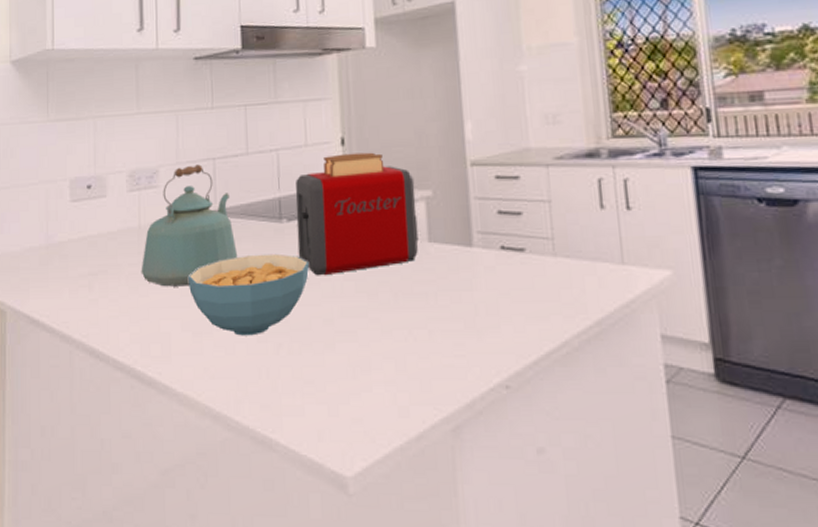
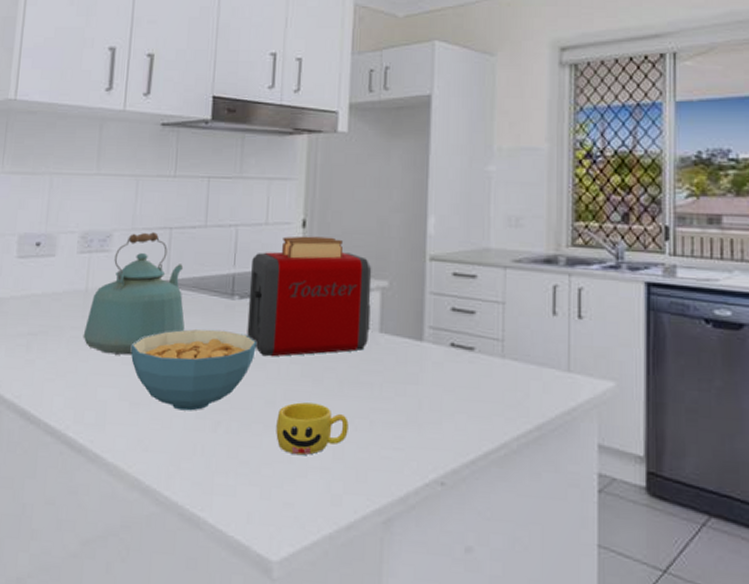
cup: none [336,318,408,371] -> present [276,402,349,455]

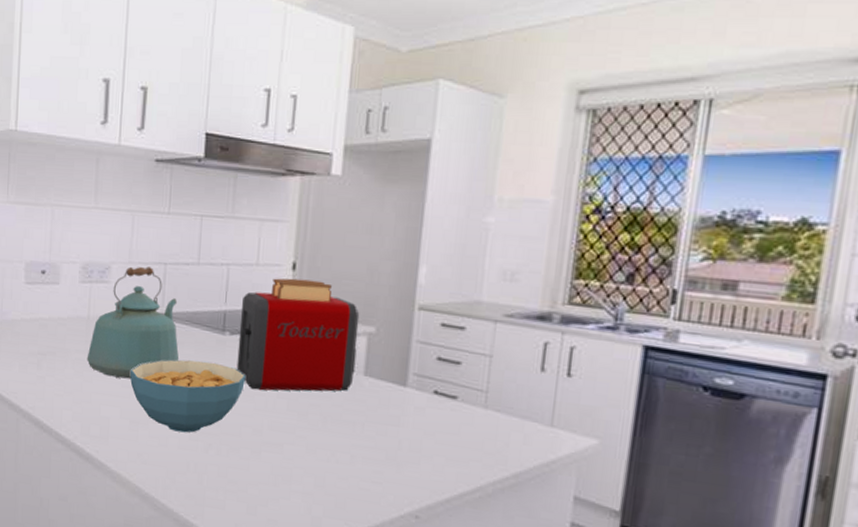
cup: present [276,402,349,455] -> none [262,433,330,480]

